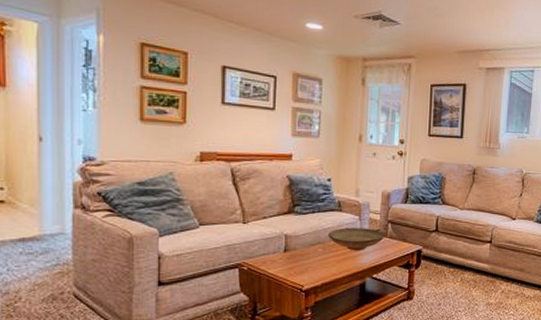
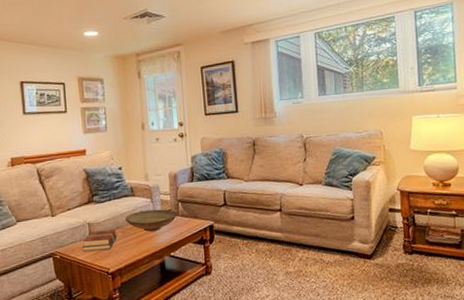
books: none [275,244,317,265] -> present [82,230,118,251]

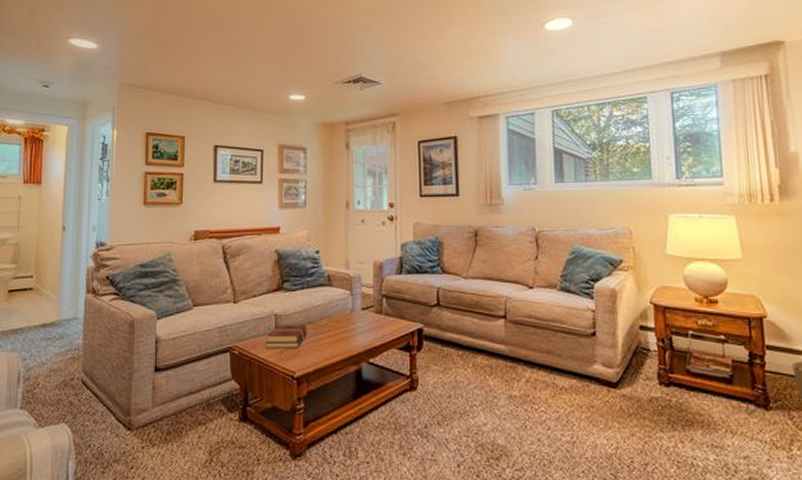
decorative bowl: present [125,209,178,232] -> none [319,304,381,330]

